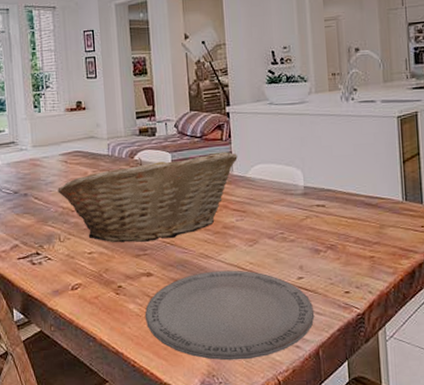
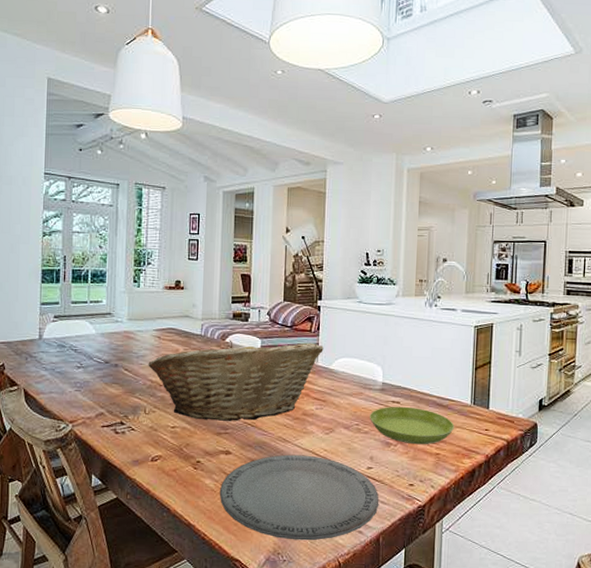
saucer: none [294,209,387,249] -> present [370,406,454,445]

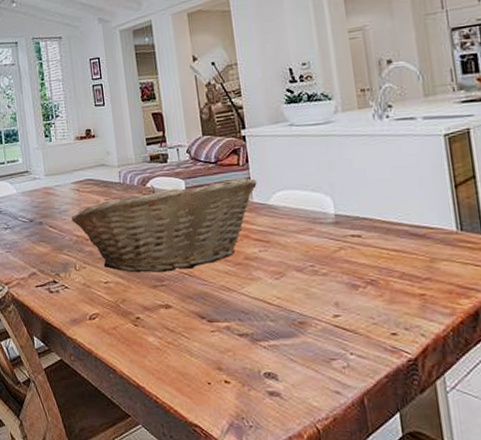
plate: present [219,454,379,541] -> none [165,304,357,403]
saucer: present [370,406,454,445] -> none [326,240,440,285]

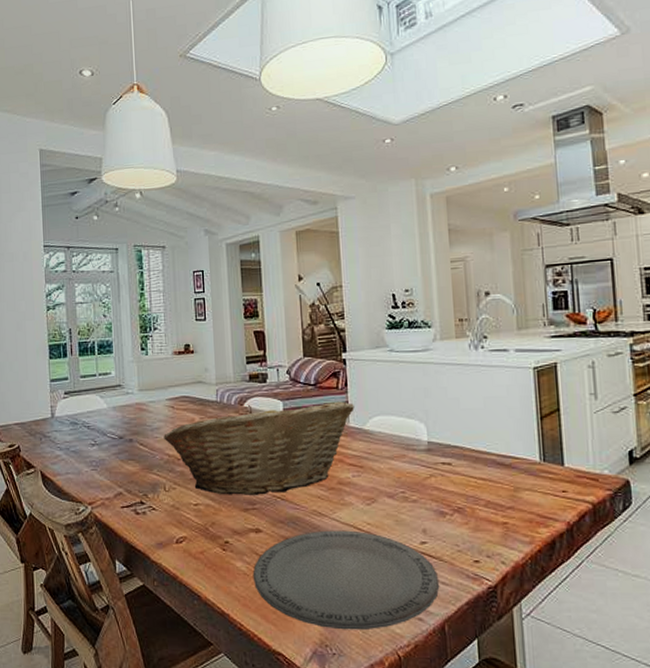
plate: none [165,304,357,403] -> present [252,530,440,631]

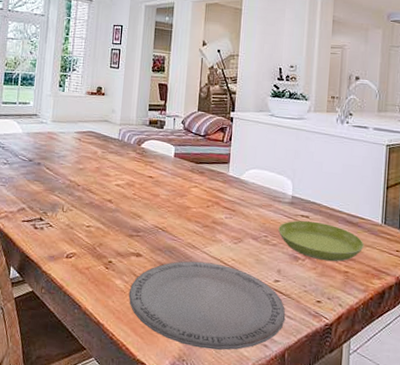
fruit basket: present [164,401,354,495] -> none [68,145,235,225]
saucer: none [417,468,523,513] -> present [278,220,364,262]

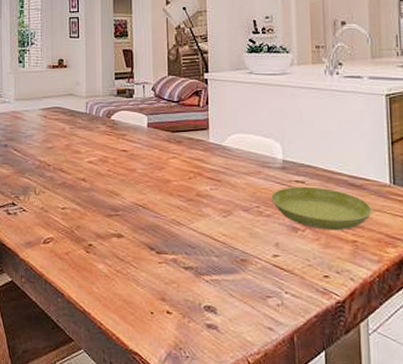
plate: present [128,261,286,350] -> none [113,239,290,336]

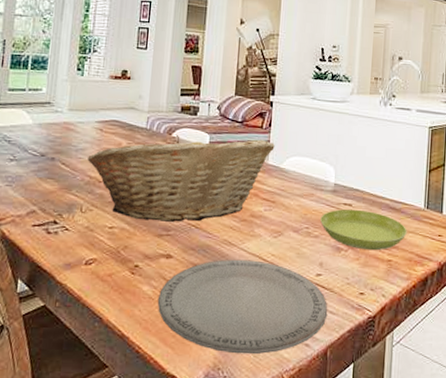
fruit basket: none [36,117,214,203] -> present [87,134,275,222]
plate: none [113,239,290,336] -> present [157,259,328,355]

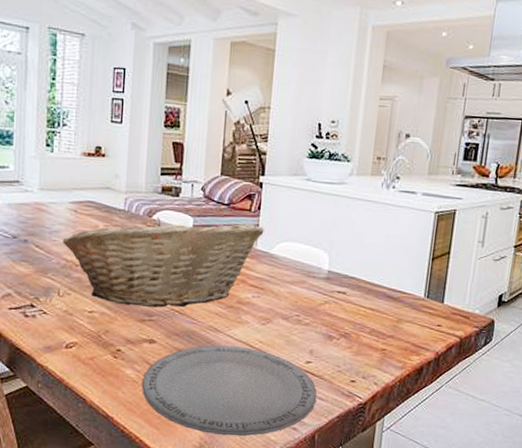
saucer: present [320,209,407,251] -> none [312,297,405,340]

